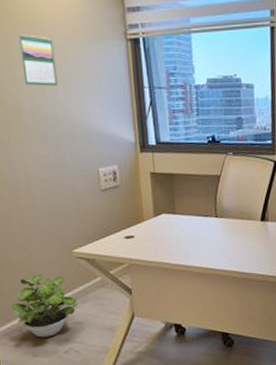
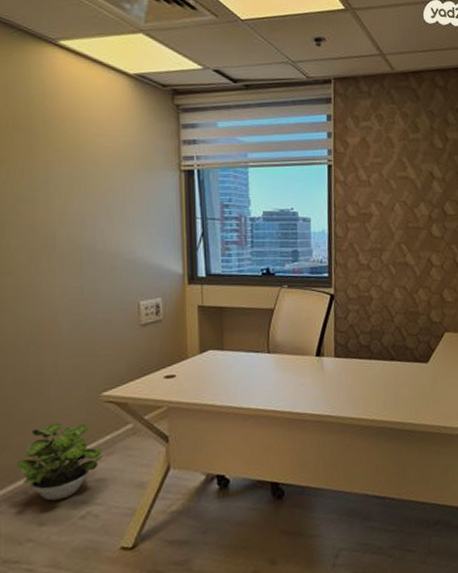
calendar: present [17,33,58,86] -> none [59,159,100,214]

